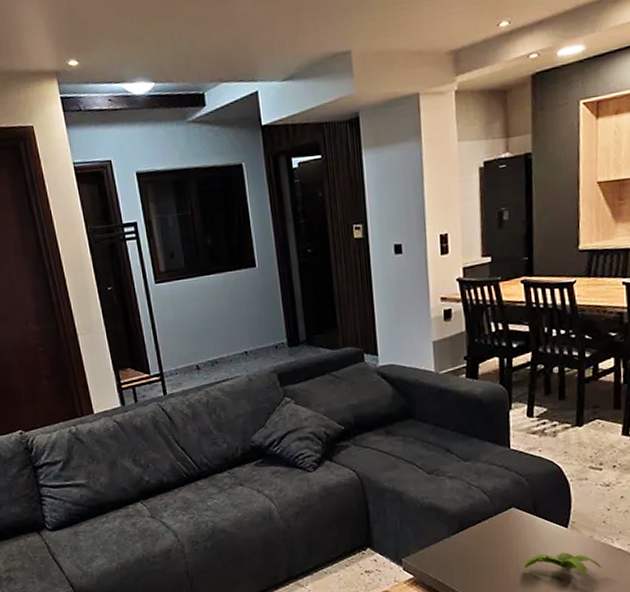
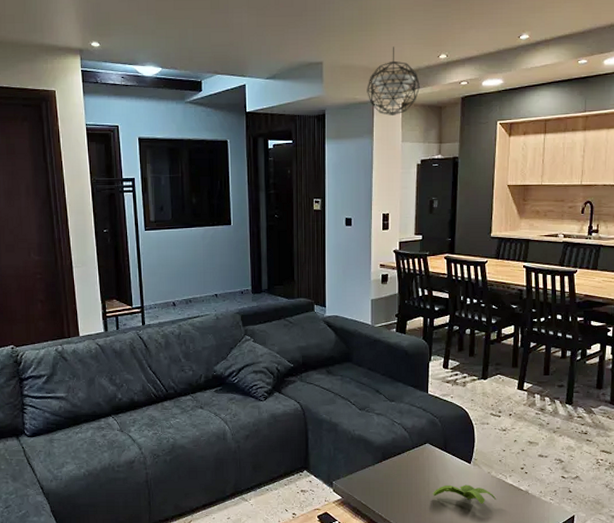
pendant light: none [409,19,477,110] -> present [367,46,420,116]

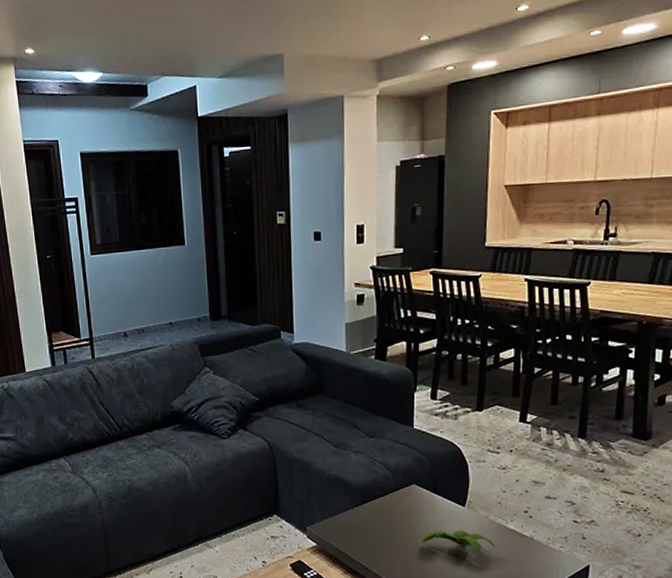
pendant light: present [367,46,420,116] -> none [335,30,397,111]

